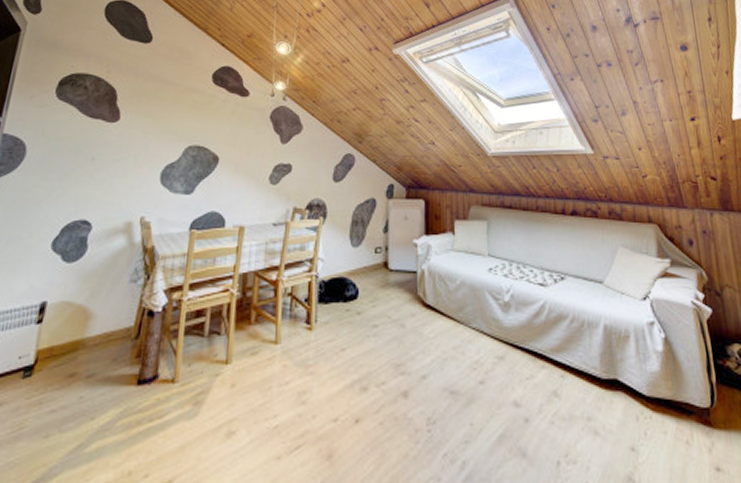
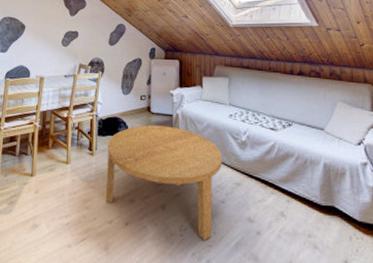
coffee table: none [328,286,481,435] -> present [105,125,223,240]

